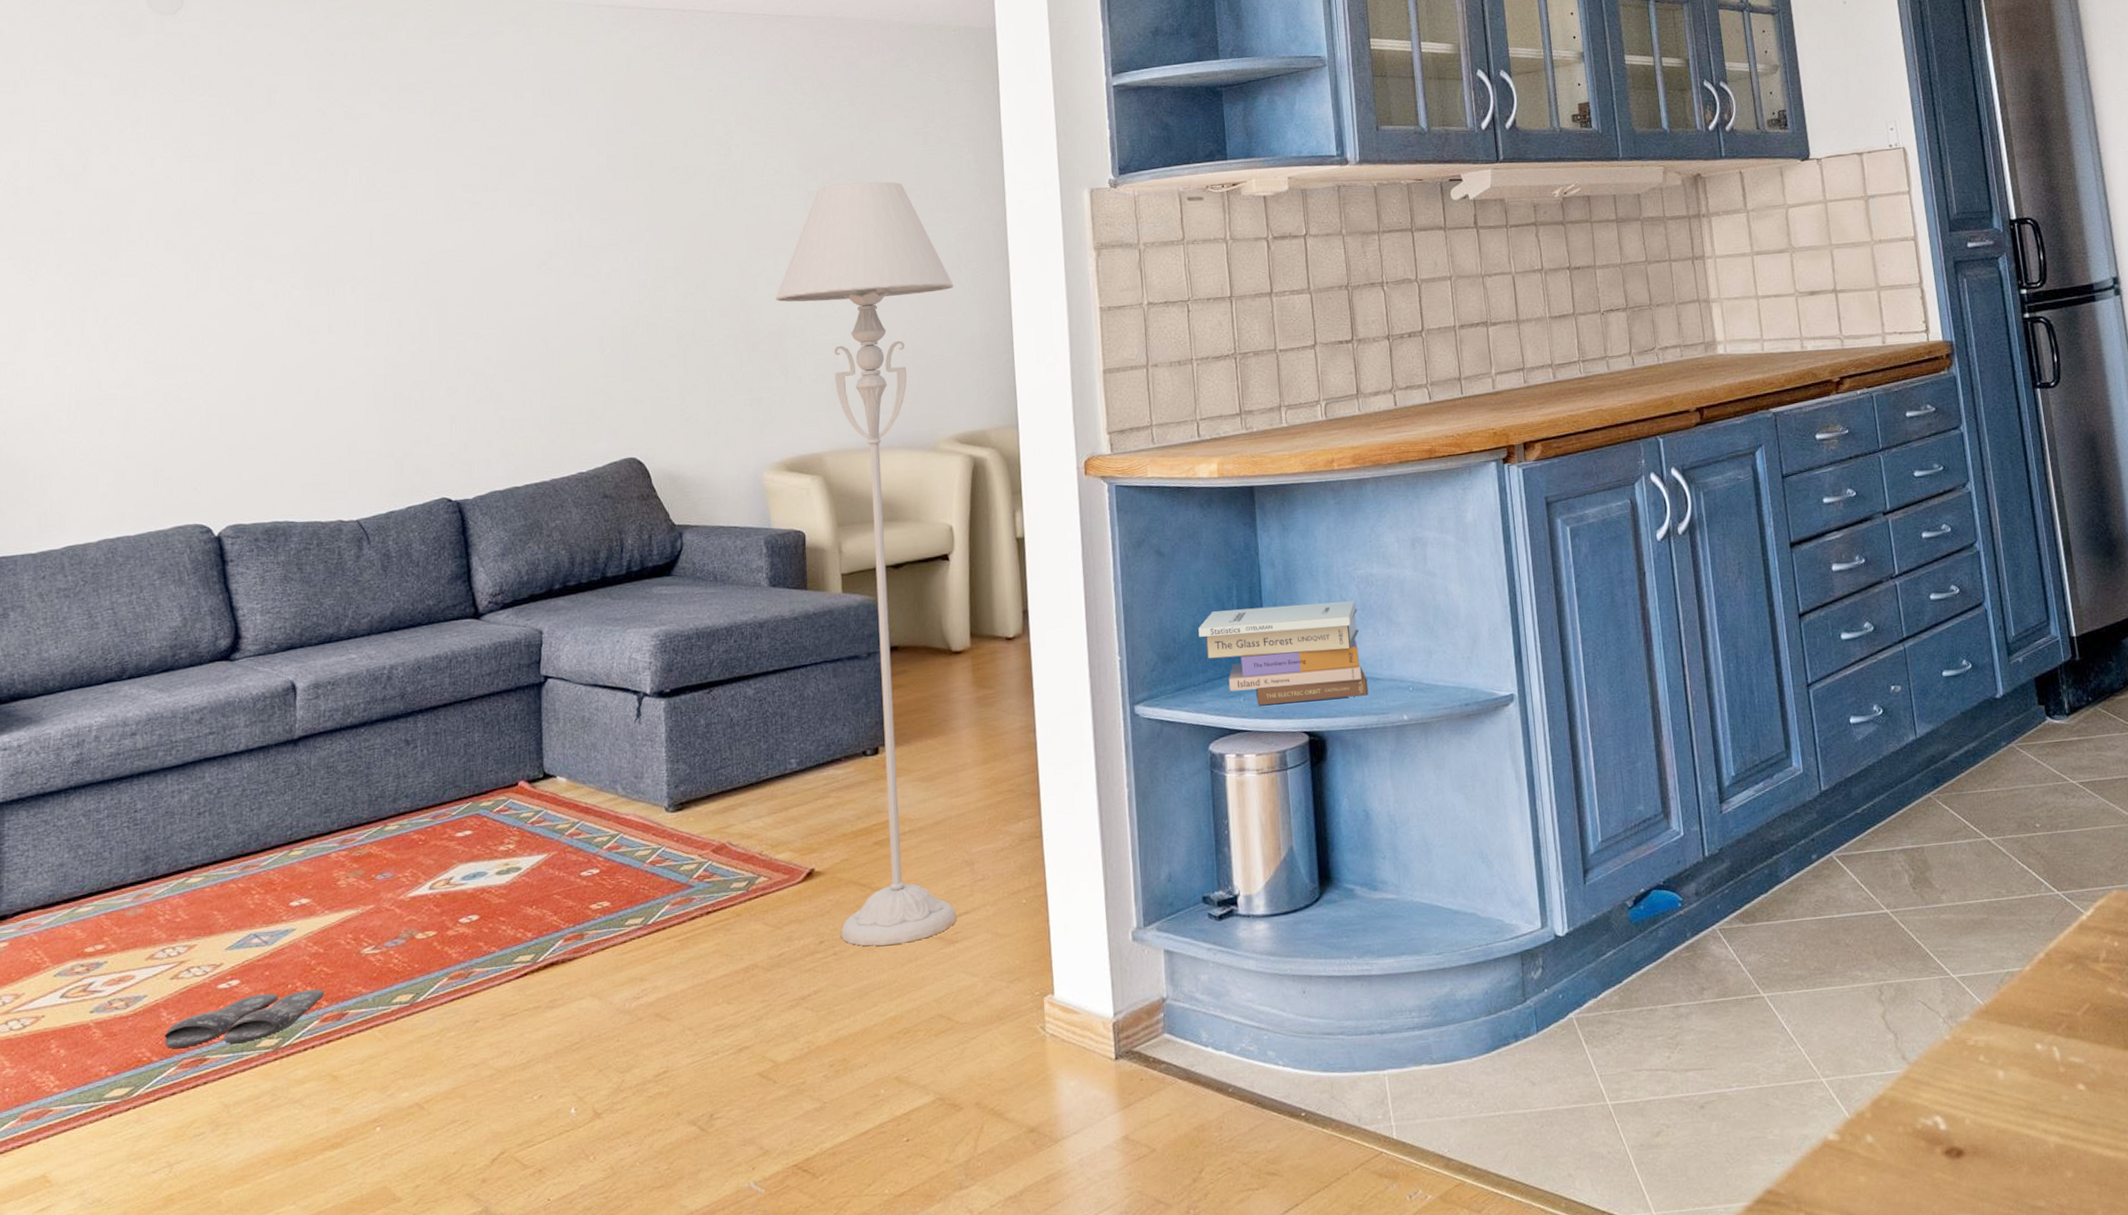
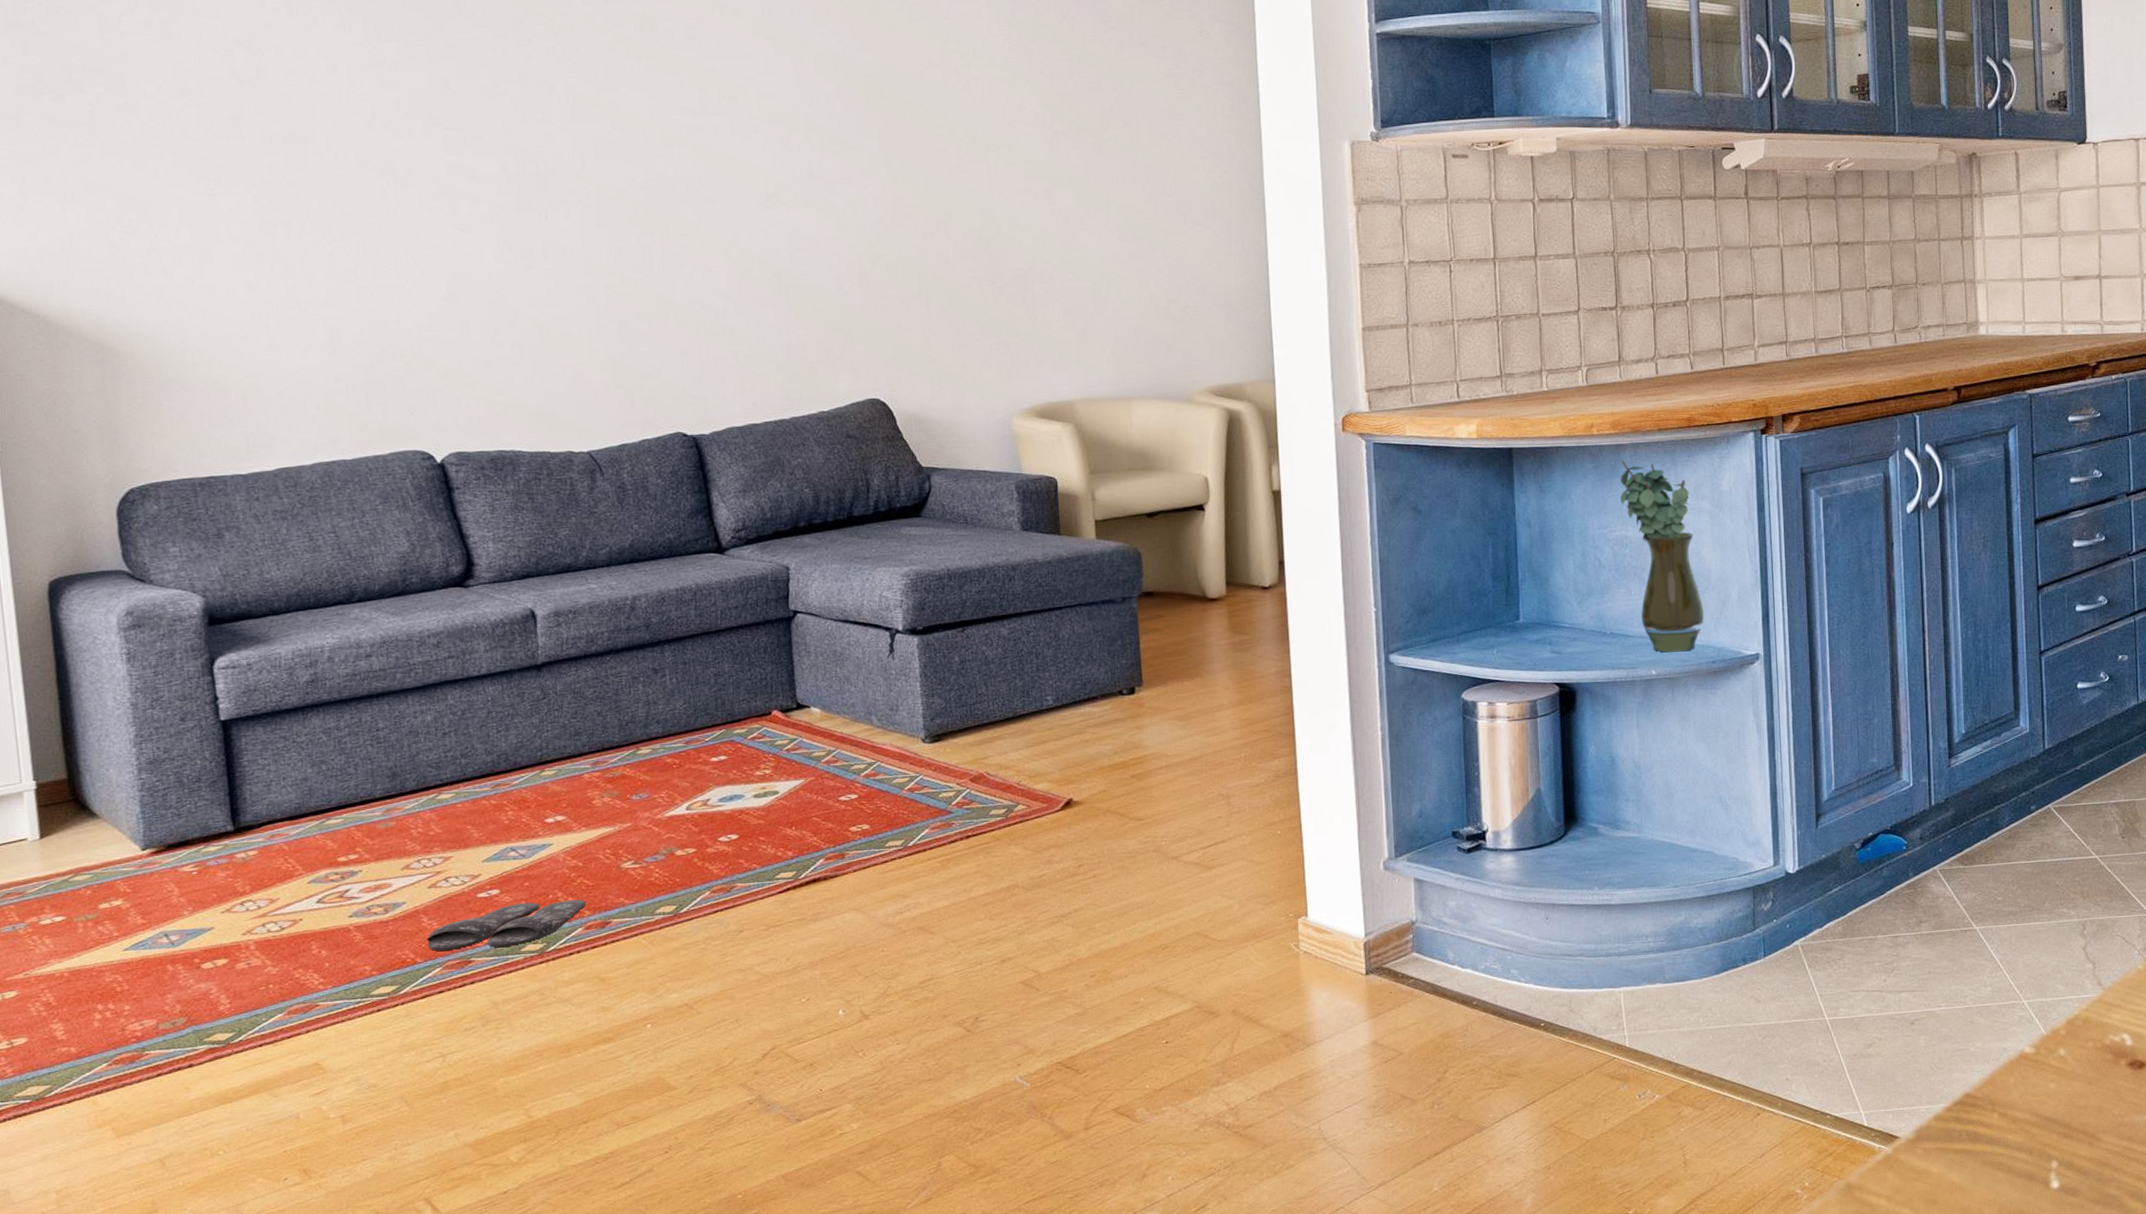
floor lamp: present [775,181,957,947] -> none [1020,123,1214,871]
books: present [1198,600,1369,706] -> none [1454,561,1619,658]
vase: none [1363,495,1455,696] -> present [1620,460,1704,653]

